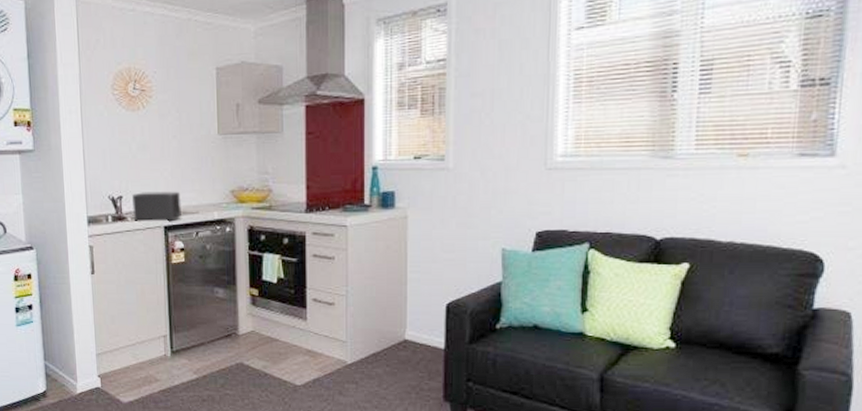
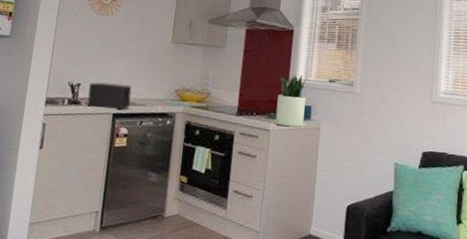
planter: none [349,154,391,220] -> present [272,74,307,128]

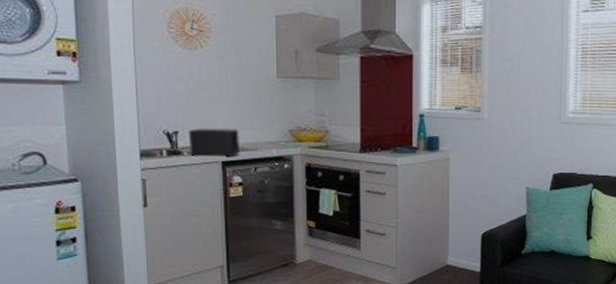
planter: present [272,74,307,128] -> none [399,104,436,160]

